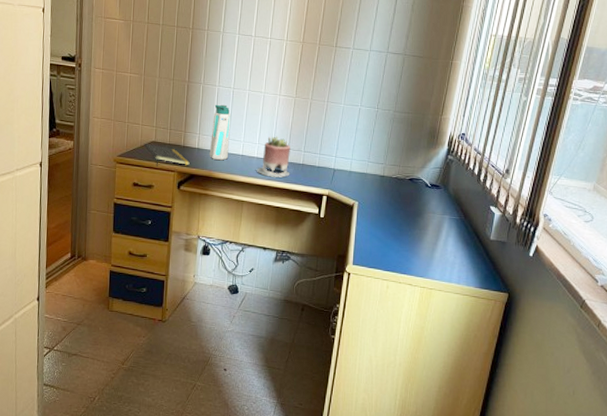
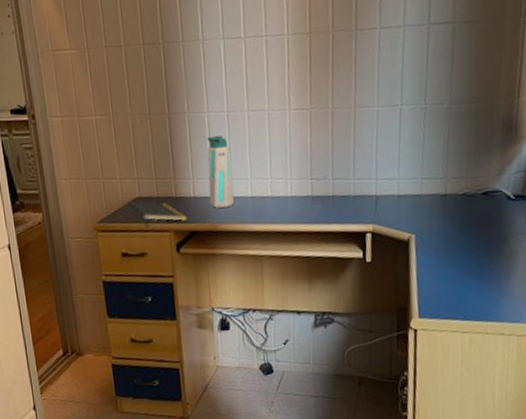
succulent planter: present [257,136,290,178] -> none [274,164,319,220]

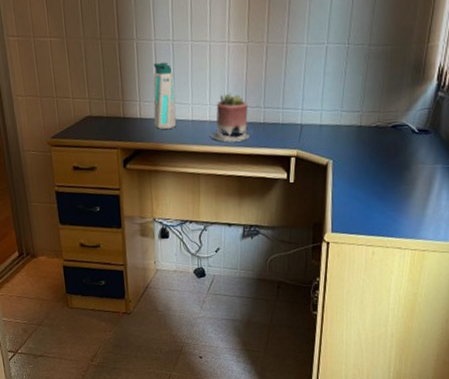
notepad: present [126,201,188,228] -> none [78,119,135,145]
succulent planter: none [274,164,319,220] -> present [211,93,251,143]

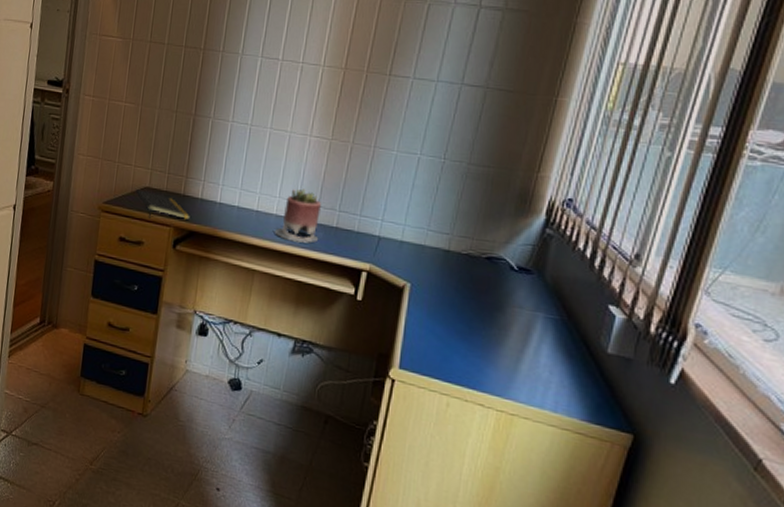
notepad: none [78,119,135,145] -> present [135,189,191,219]
water bottle: present [153,62,177,130] -> none [214,144,245,217]

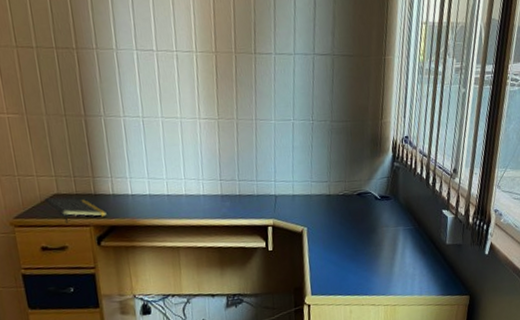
succulent planter: present [275,189,321,244] -> none [188,167,228,215]

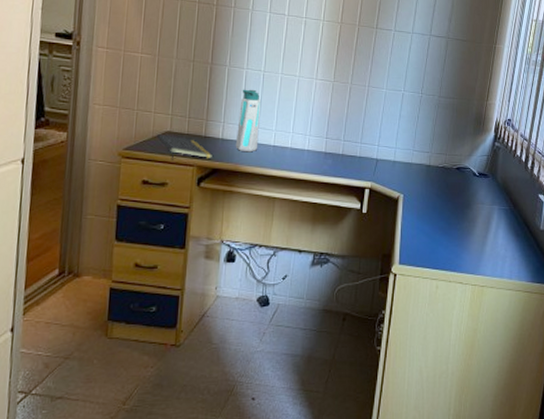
water bottle: none [123,138,152,206] -> present [235,89,260,152]

